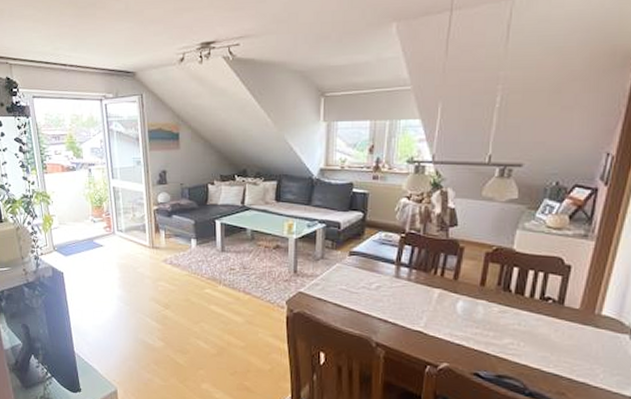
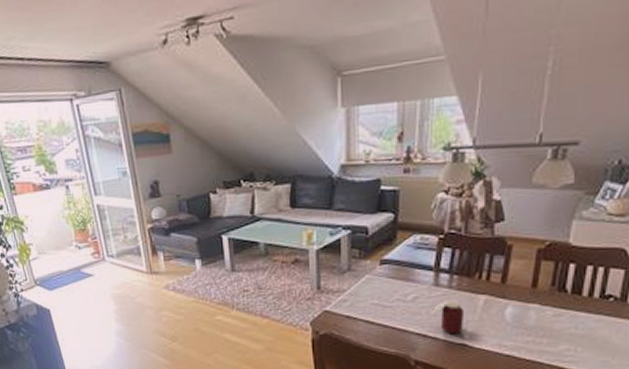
jar: none [392,291,420,322] -> present [431,300,463,334]

